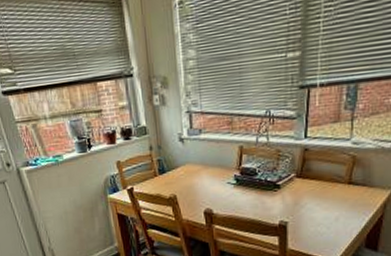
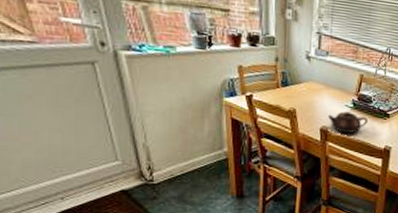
teapot: none [209,189,256,214] -> present [327,111,369,134]

